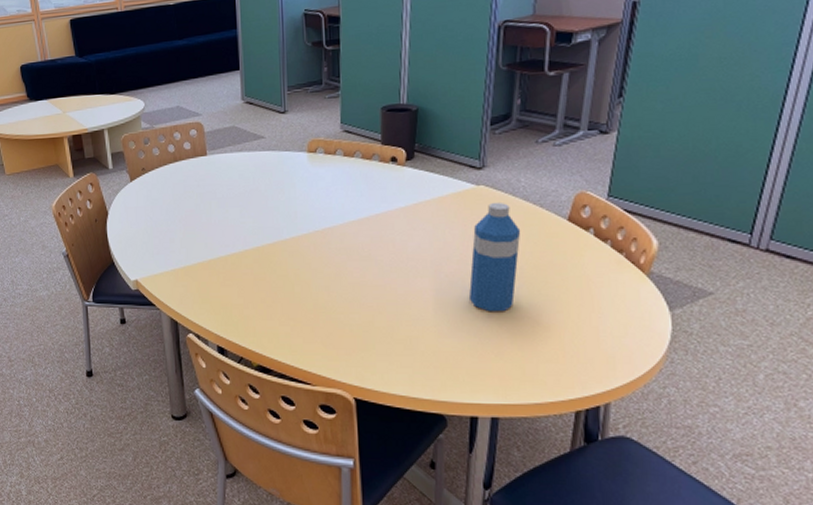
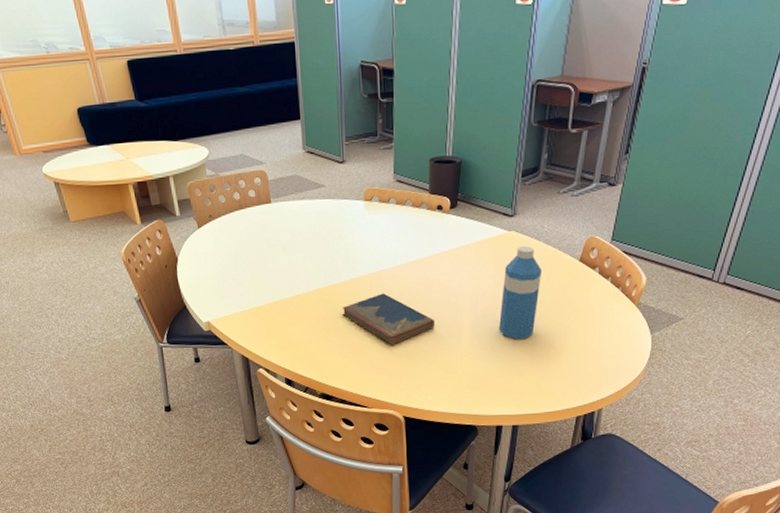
hardcover book: none [282,253,390,313] -> present [342,293,434,345]

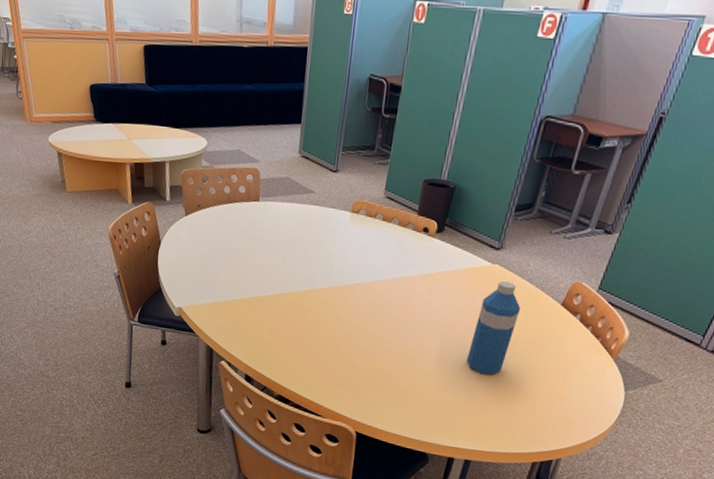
hardcover book: present [342,293,434,345] -> none [311,306,402,359]

